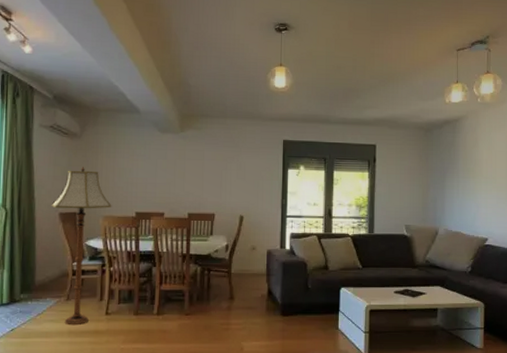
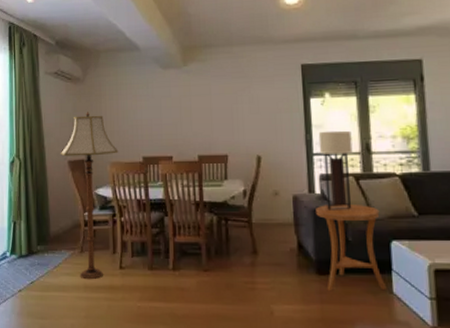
side table: none [285,258,334,328] -> present [316,205,387,290]
table lamp: none [292,197,318,263] -> present [318,130,353,210]

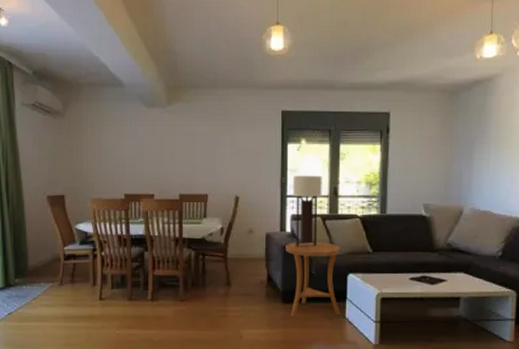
floor lamp: present [60,112,119,280] -> none [38,147,100,310]

